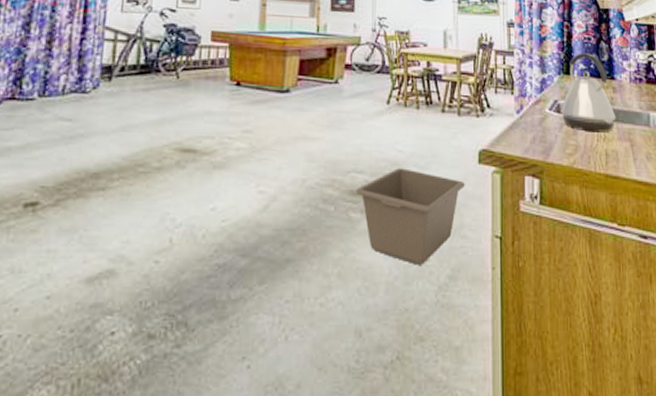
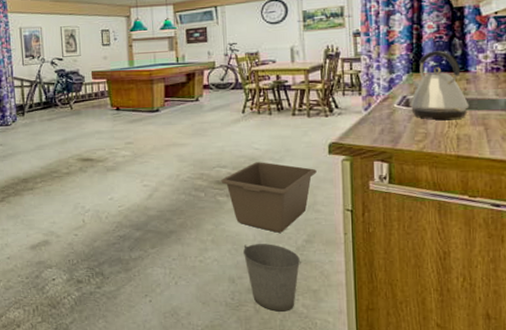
bucket: none [374,280,443,380] -> present [242,244,301,312]

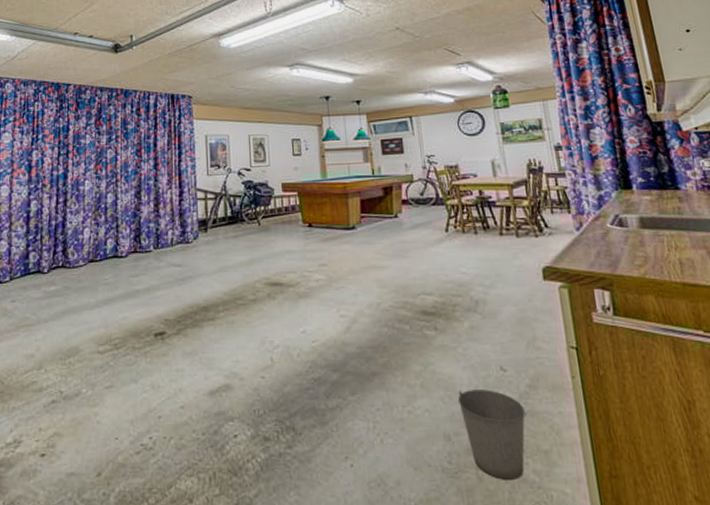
storage bin: present [221,162,317,233] -> none [427,288,533,376]
kettle: present [410,51,469,121] -> none [623,167,687,243]

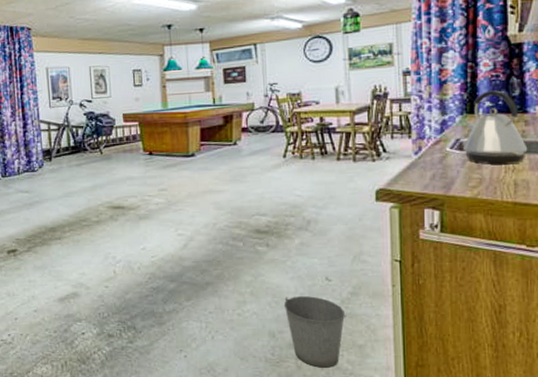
kettle: none [623,167,687,243] -> present [463,90,528,165]

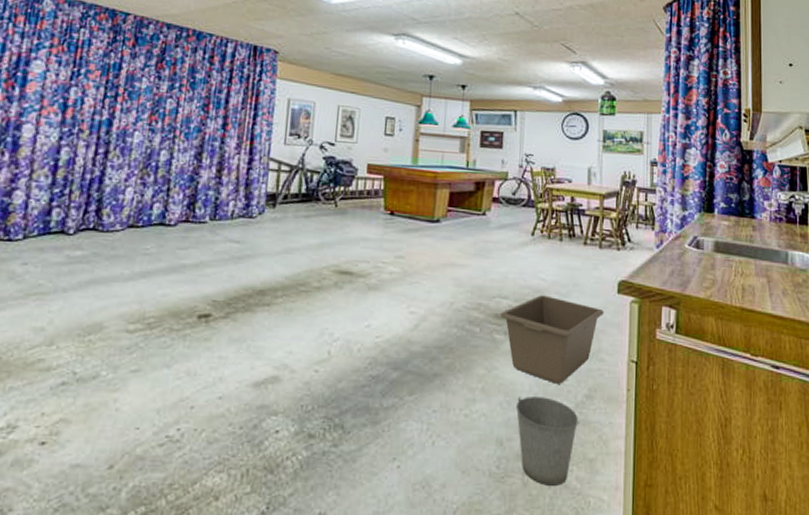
storage bin: none [260,209,363,285] -> present [500,295,604,384]
kettle: present [463,90,528,165] -> none [700,192,755,269]

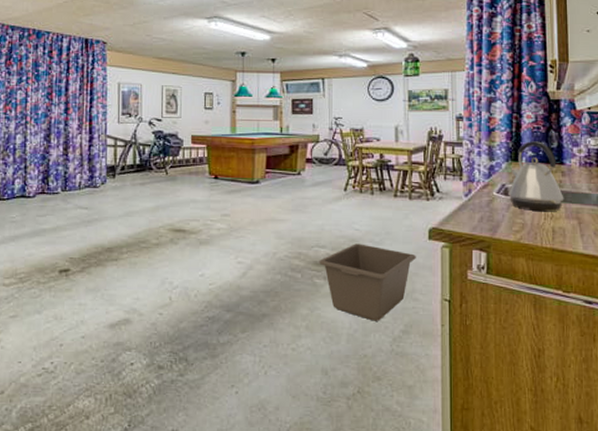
bucket: present [515,396,579,486] -> none [337,332,397,409]
kettle: none [700,192,755,269] -> present [508,141,564,212]

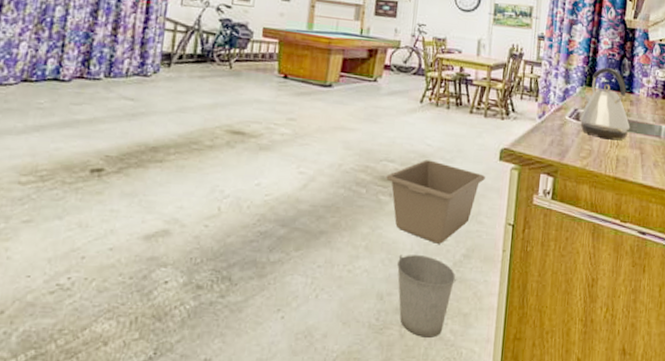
bucket: none [337,332,397,409] -> present [396,254,456,338]

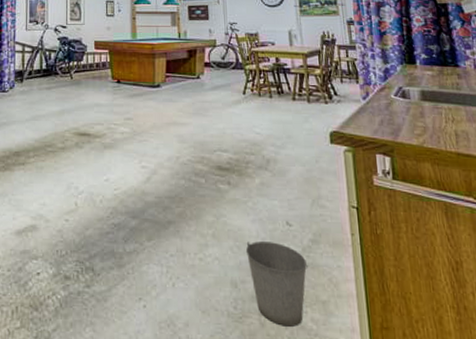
storage bin: present [386,160,485,244] -> none [222,147,319,229]
kettle: present [579,67,630,141] -> none [406,44,464,115]

